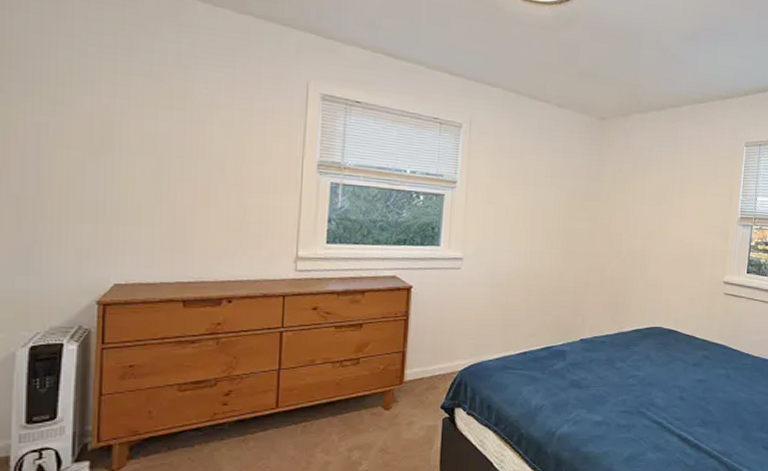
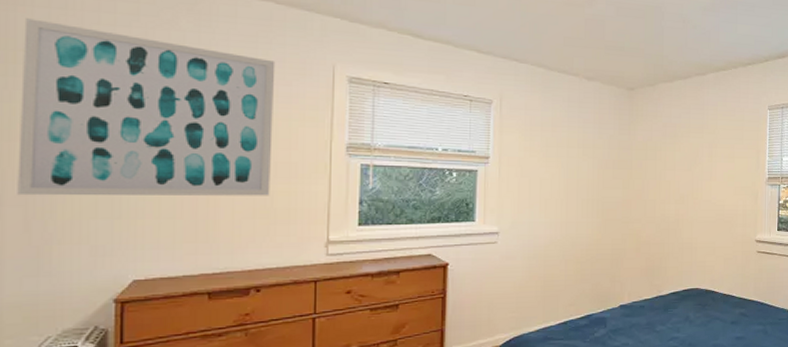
wall art: none [11,24,252,210] -> present [17,18,276,196]

